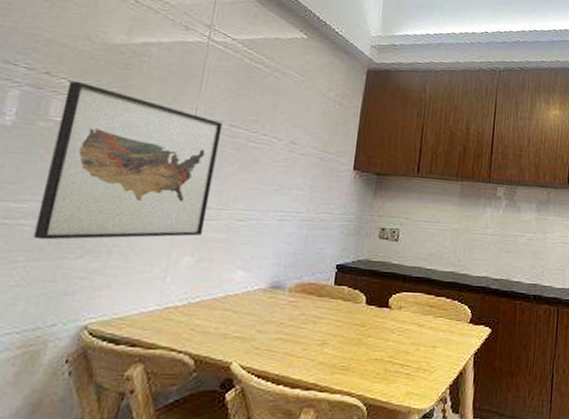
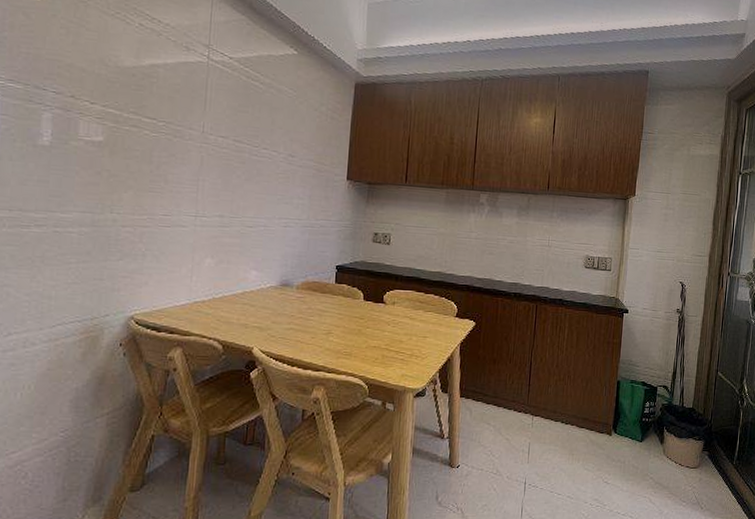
wall art: present [33,80,223,240] -> none [80,103,228,245]

